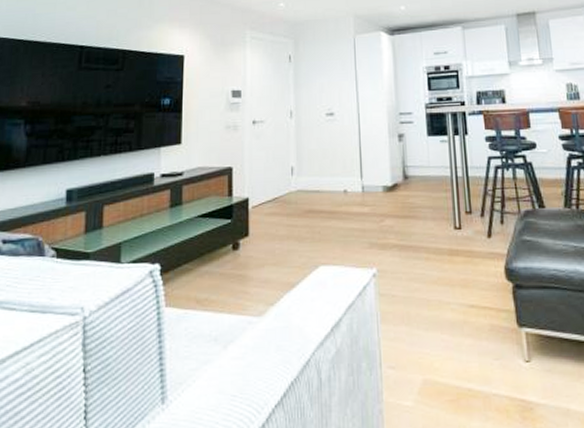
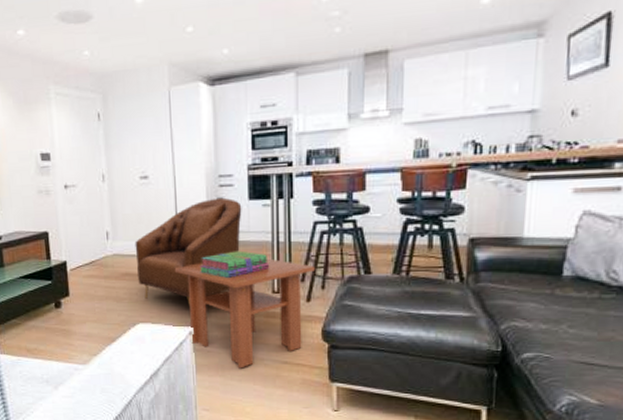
armchair: none [319,135,422,243] -> present [135,198,242,305]
coffee table: none [358,193,494,315] -> present [174,258,316,369]
stack of books: none [383,185,451,214] -> present [200,250,270,278]

